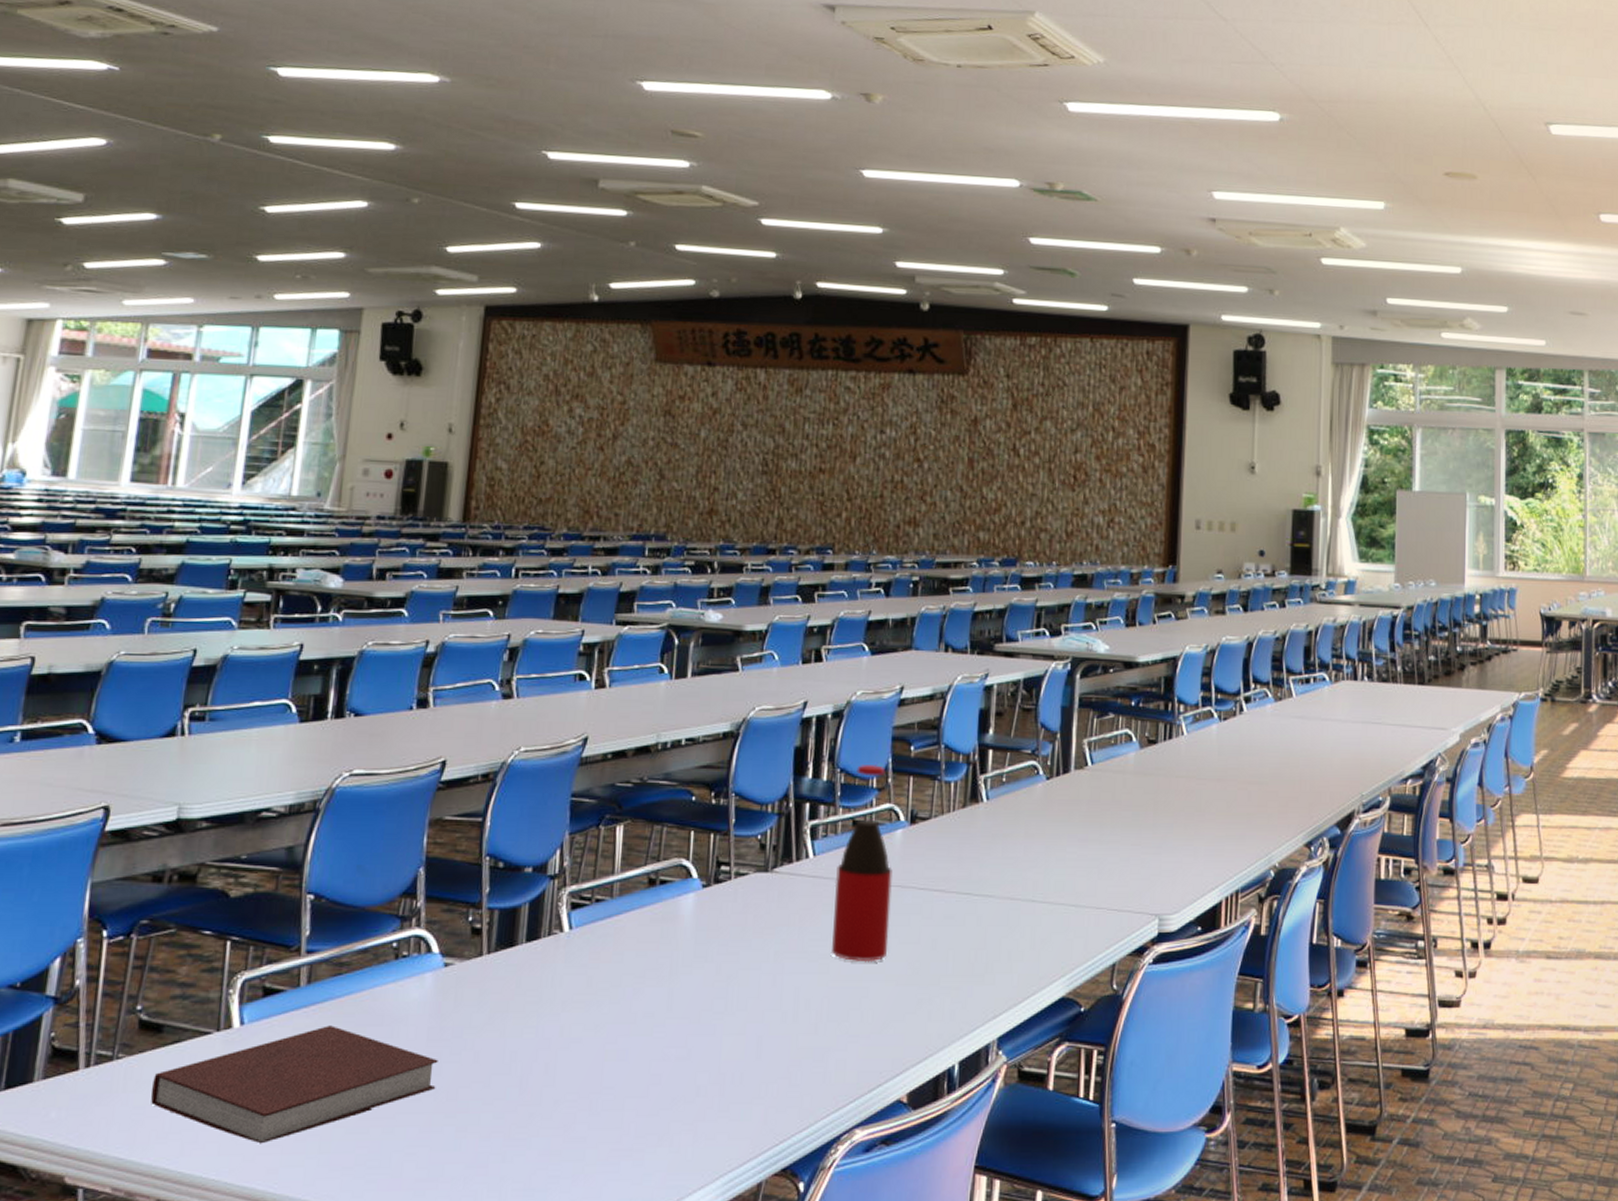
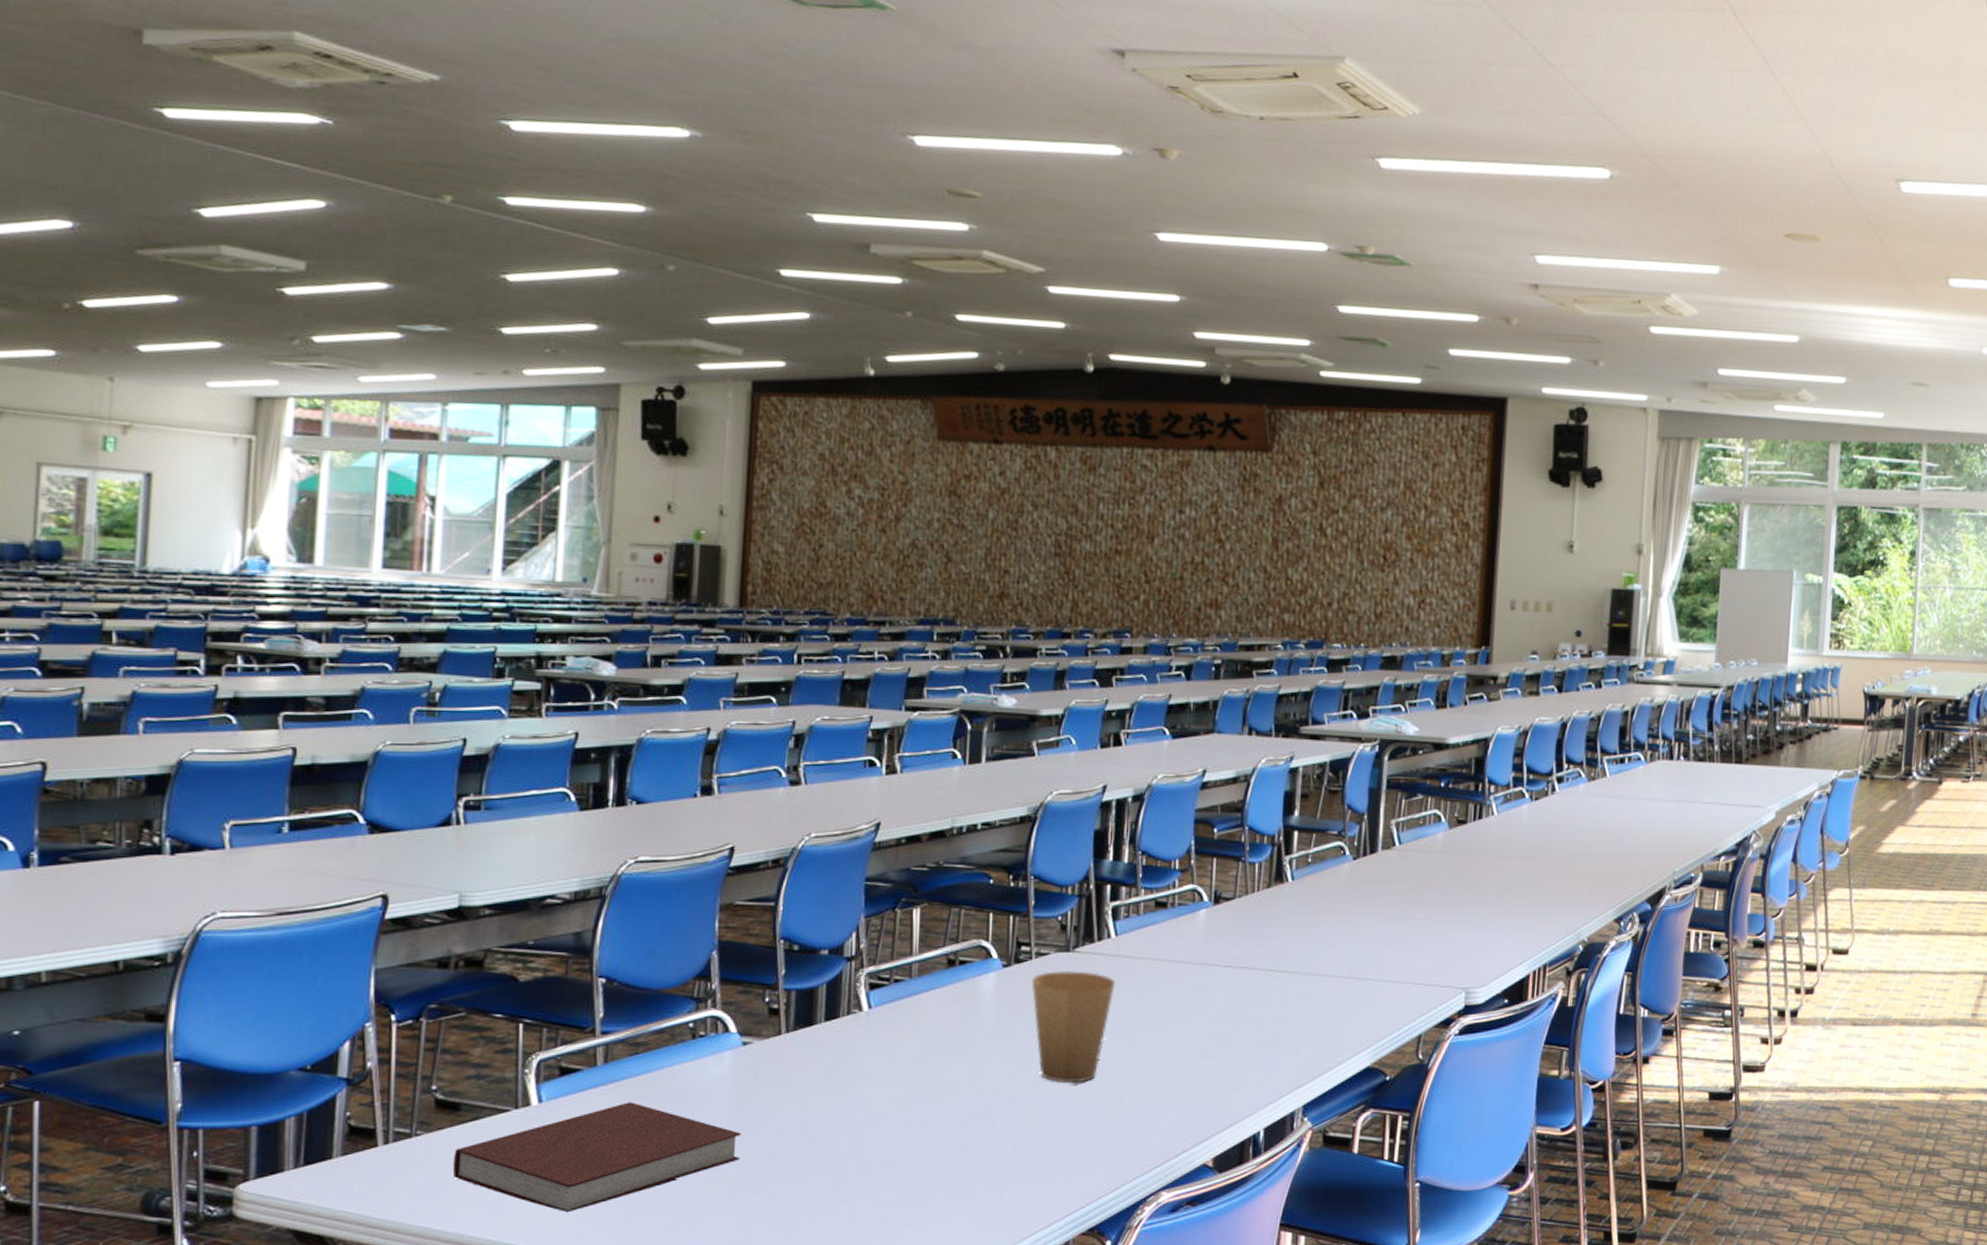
paper cup: none [730,892,812,1011] -> present [1031,971,1115,1084]
bottle: present [830,765,892,962] -> none [1134,847,1196,1037]

